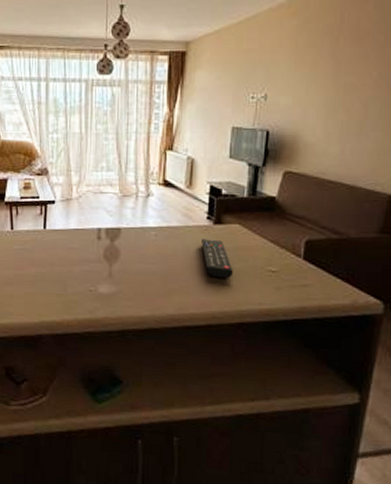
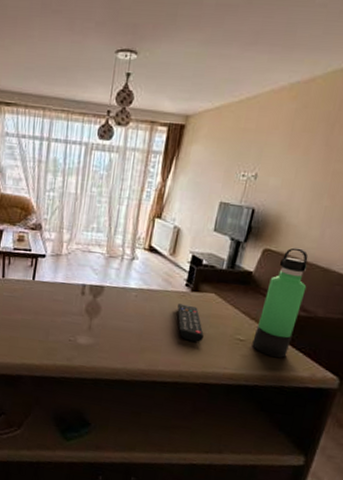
thermos bottle: none [285,167,335,287] -> present [252,247,309,358]

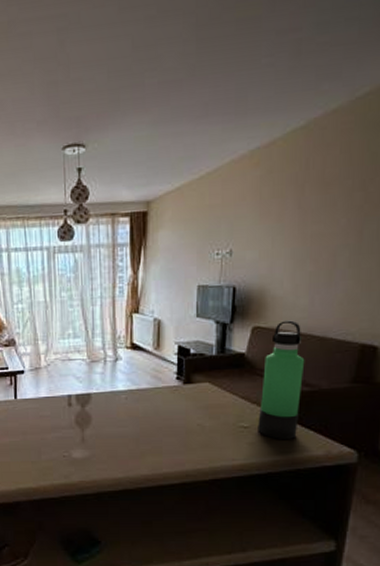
remote control: present [177,304,204,342] -> none [172,399,204,437]

